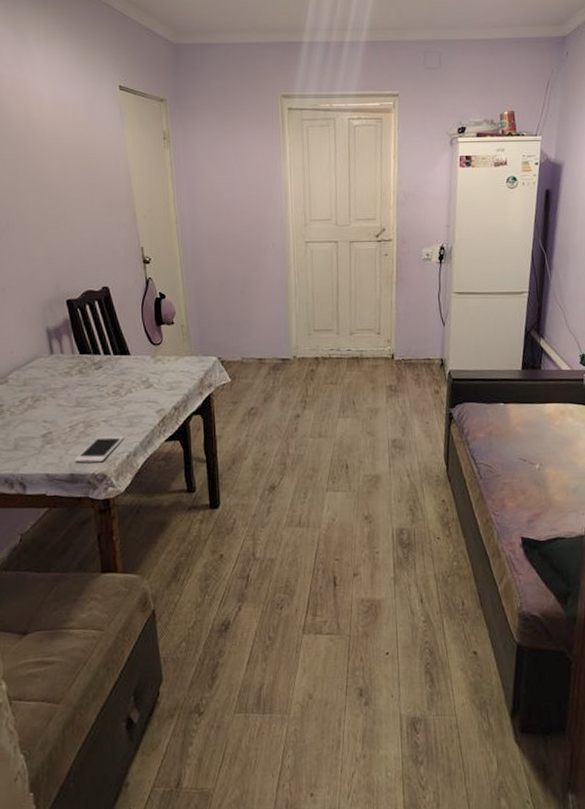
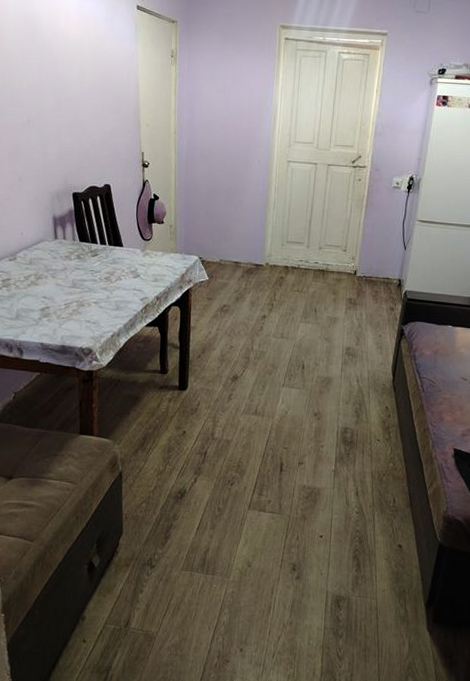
cell phone: present [75,435,124,463] -> none [66,316,110,338]

